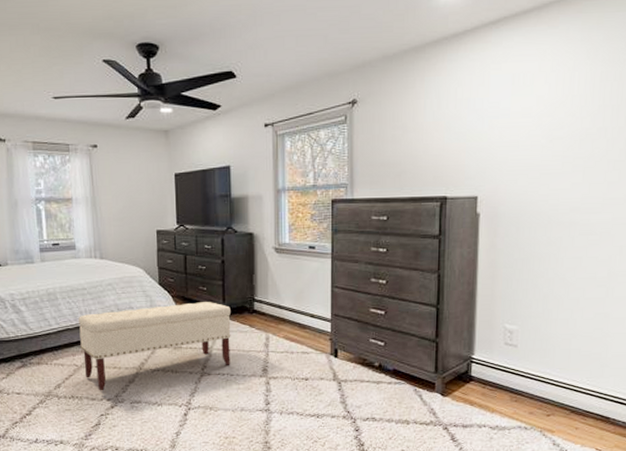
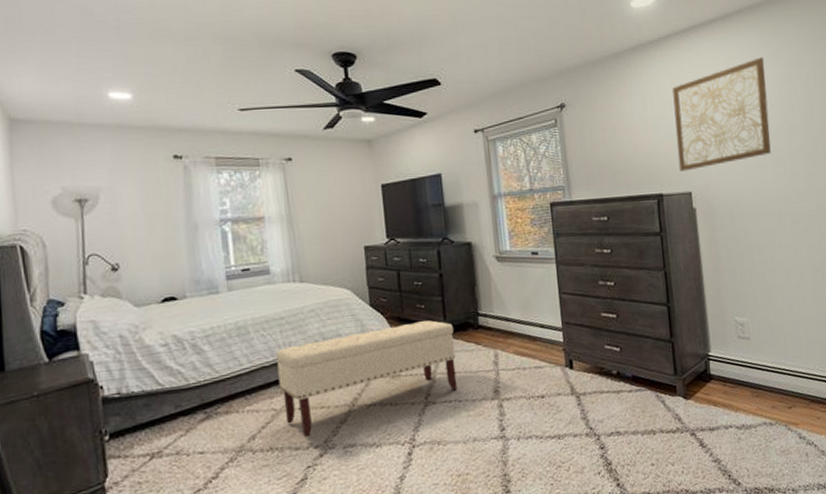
wall art: none [467,53,581,175] -> present [672,57,771,172]

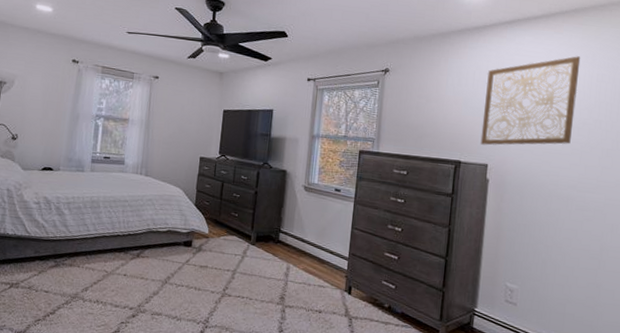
bench: present [276,320,458,438] -> none [113,224,257,299]

